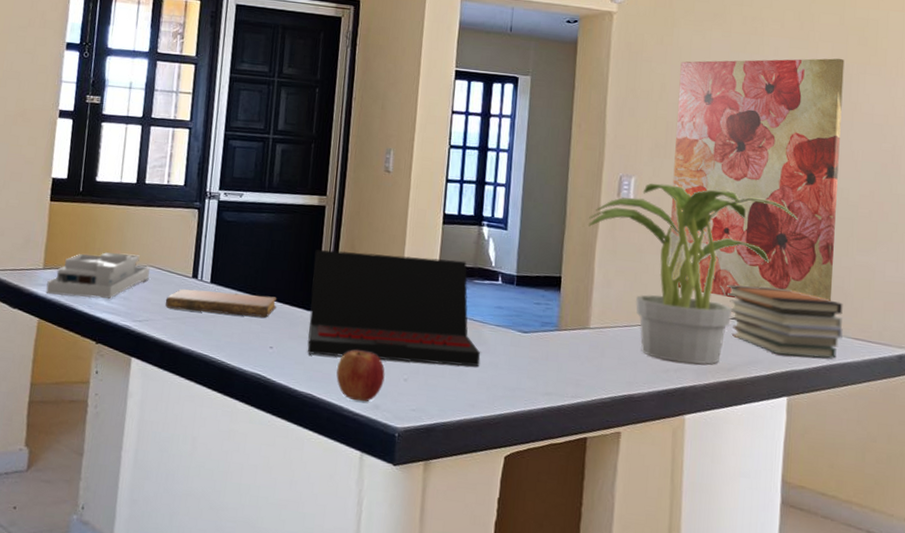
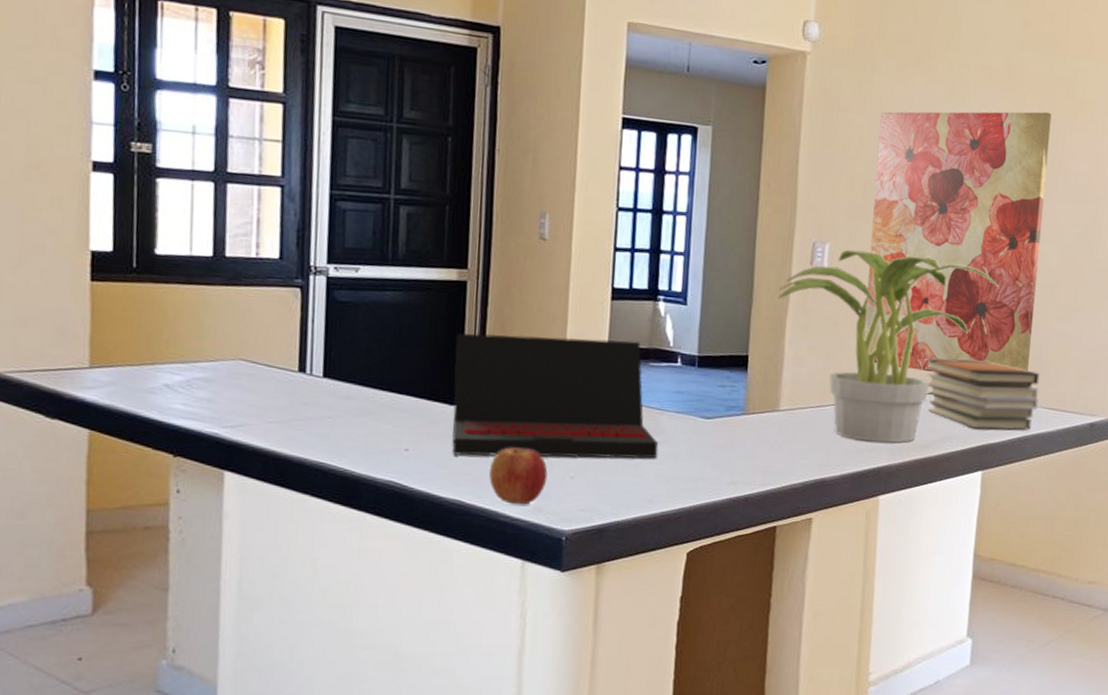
desk organizer: present [45,252,150,299] -> none [96,344,241,402]
notebook: present [165,288,277,318] -> none [265,385,411,416]

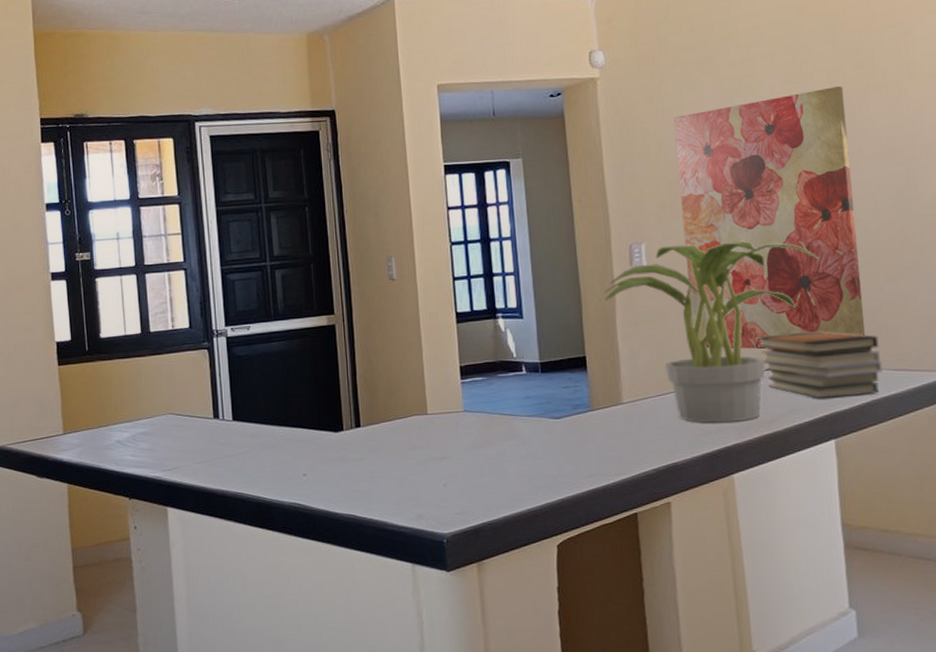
laptop: present [452,333,659,459] -> none [332,357,518,475]
apple: present [489,447,548,505] -> none [374,463,424,514]

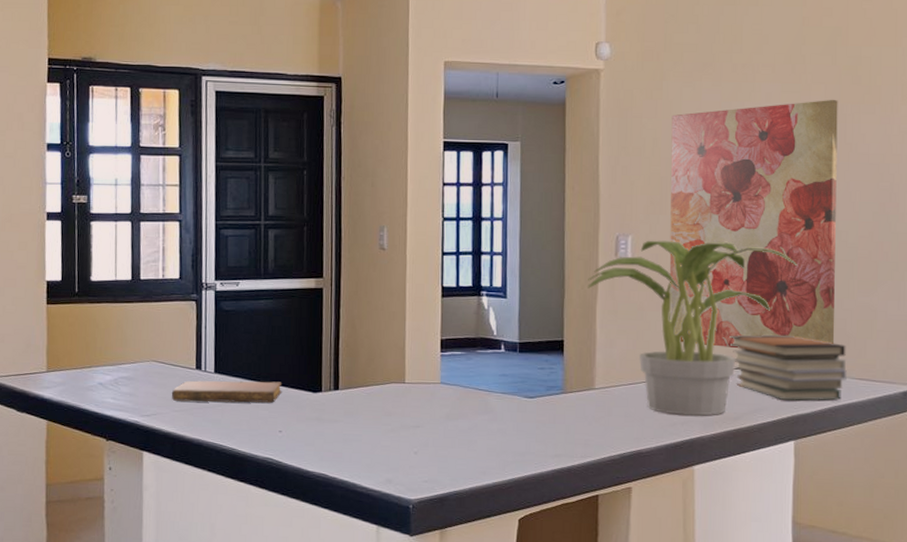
notebook: none [192,424,303,453] -> present [172,380,282,403]

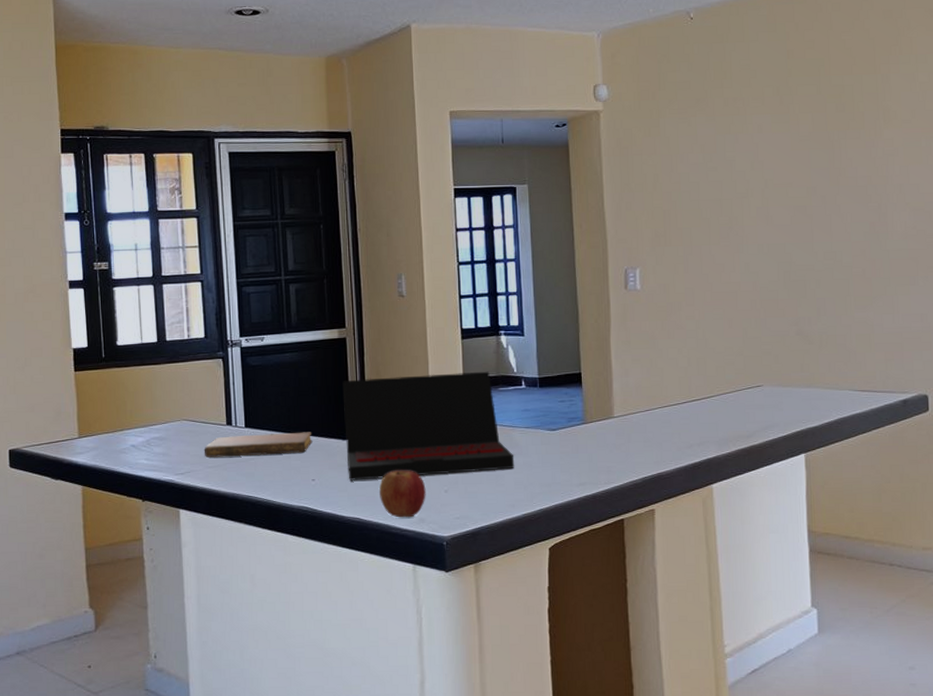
laptop: none [315,331,489,436] -> present [342,371,515,481]
apple: none [347,427,395,477] -> present [379,470,426,518]
potted plant: present [588,240,797,416] -> none [600,269,797,437]
wall art: present [669,99,838,349] -> none [670,127,836,370]
book stack: present [729,334,847,401] -> none [738,353,850,415]

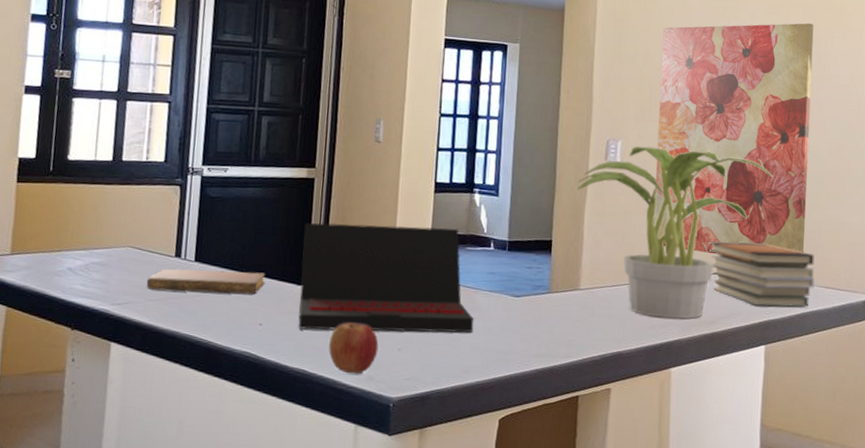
potted plant: none [600,269,797,437] -> present [577,146,773,319]
wall art: none [670,127,836,370] -> present [653,23,814,255]
book stack: none [738,353,850,415] -> present [708,241,814,307]

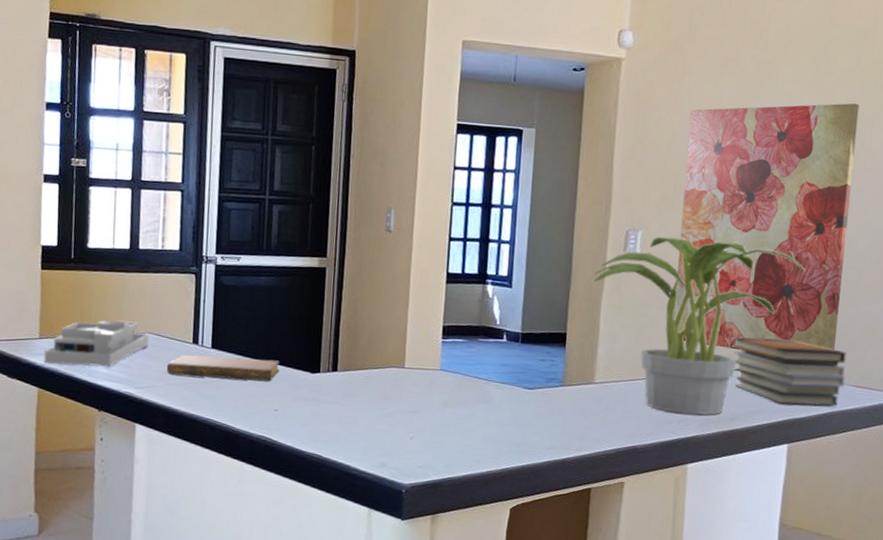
desk organizer: none [14,234,129,283] -> present [44,320,149,367]
laptop: present [298,223,474,333] -> none [312,312,486,424]
apple: present [329,322,379,374] -> none [342,410,391,461]

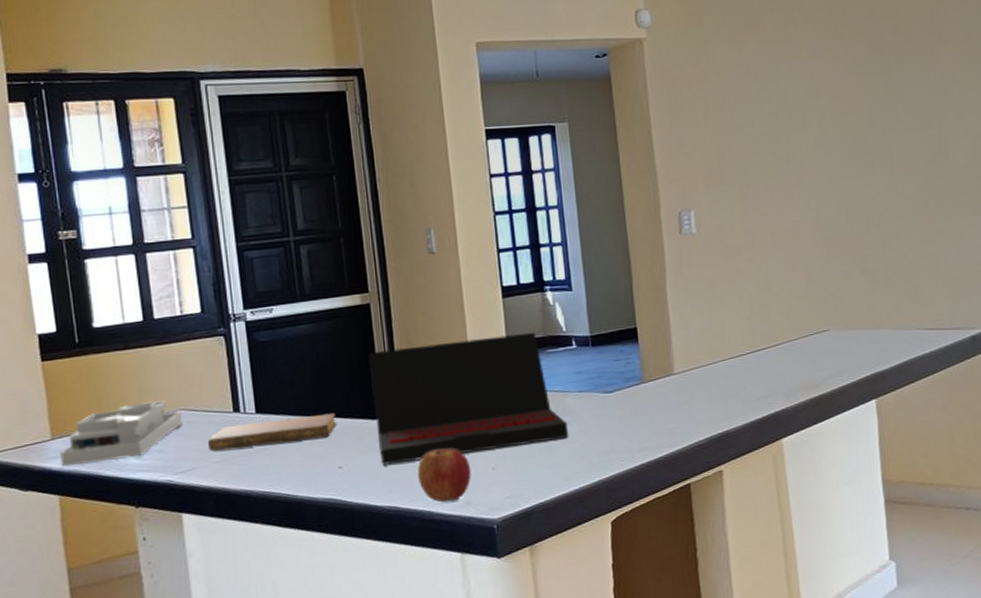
laptop: none [312,312,486,424] -> present [368,332,569,465]
apple: none [342,410,391,461] -> present [417,448,472,503]
potted plant: present [594,236,805,415] -> none [654,206,860,390]
wall art: present [673,103,860,351] -> none [721,51,903,315]
book stack: present [731,336,846,406] -> none [802,294,918,360]

